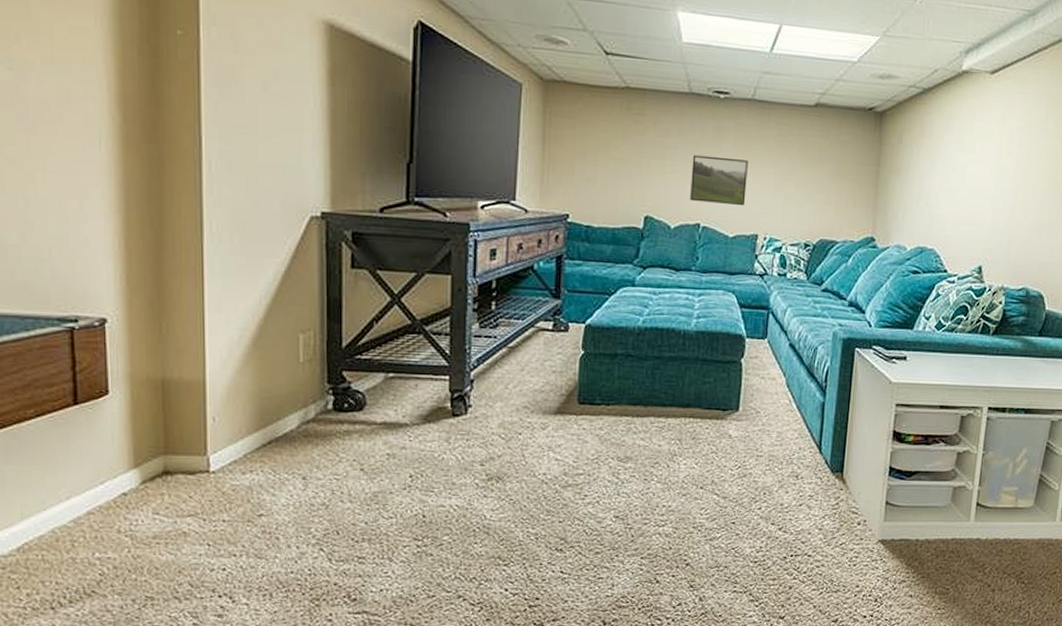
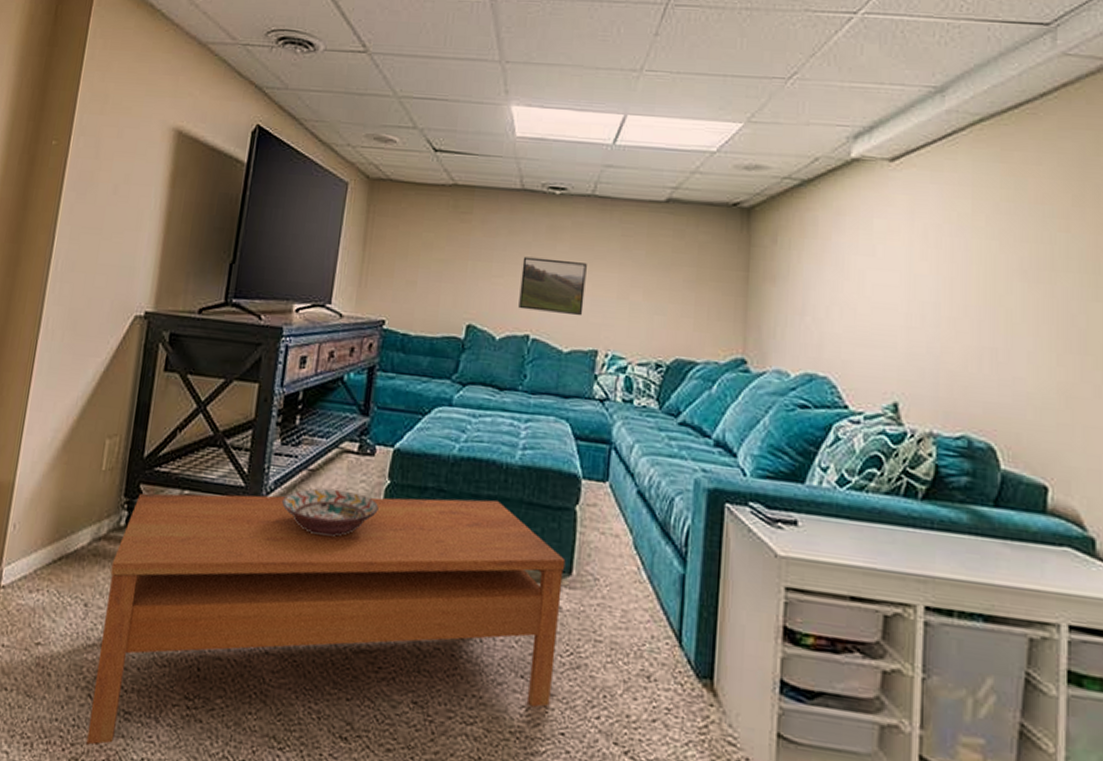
coffee table: none [325,360,734,587] -> present [86,493,566,745]
decorative bowl: none [486,361,575,401] -> present [282,488,379,537]

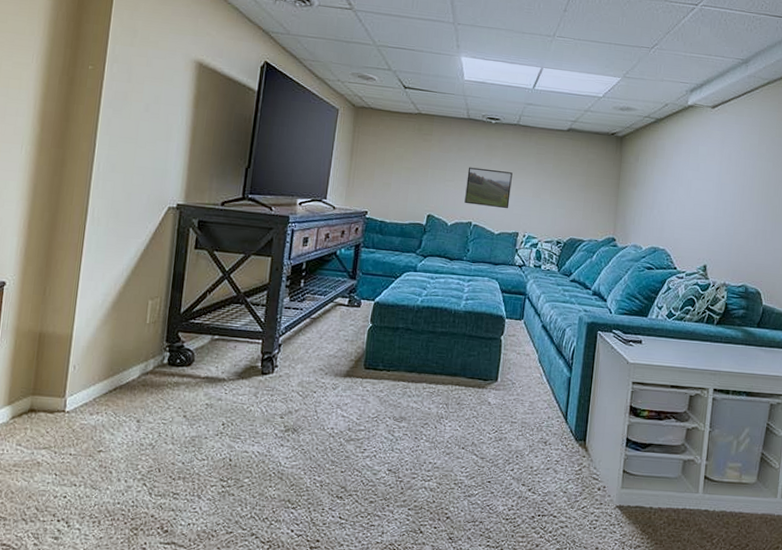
coffee table: present [86,493,566,745] -> none [144,334,494,518]
decorative bowl: present [282,488,379,537] -> none [291,331,364,365]

